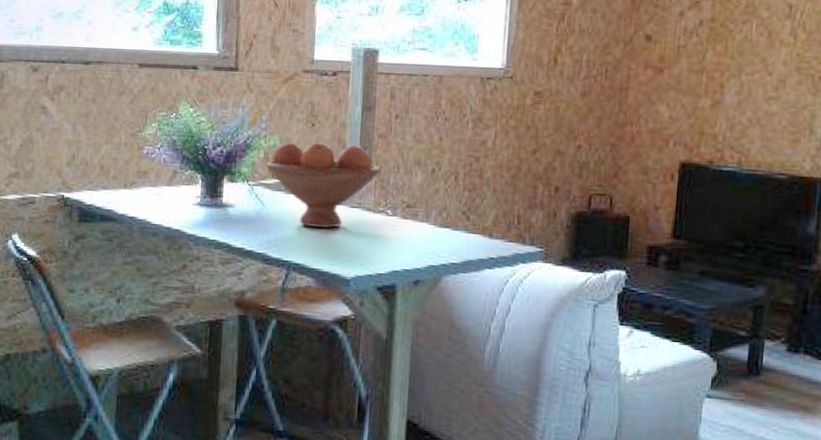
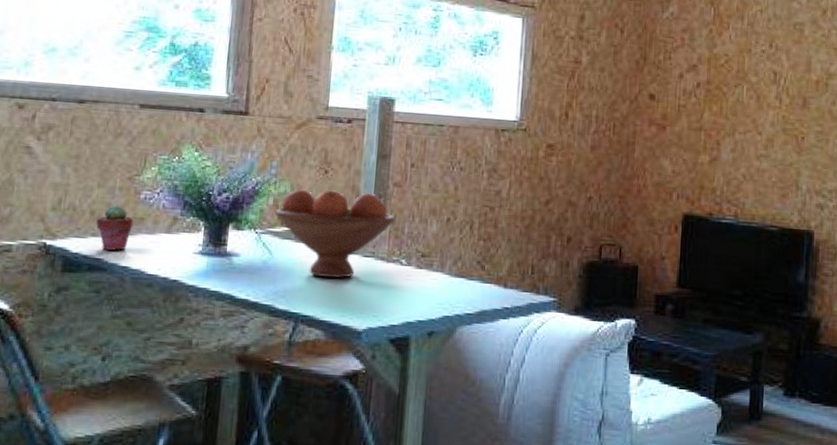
potted succulent: none [106,159,139,202] -> present [96,204,134,251]

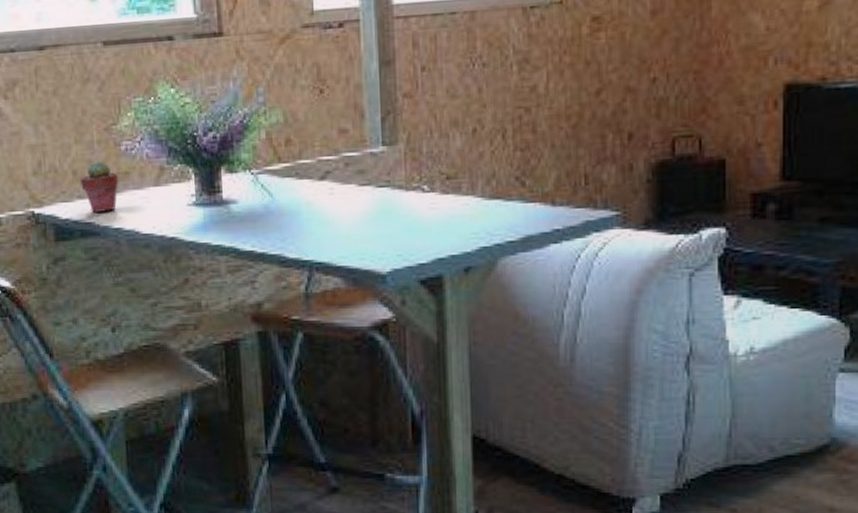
fruit bowl: present [274,189,395,278] -> none [269,109,410,218]

